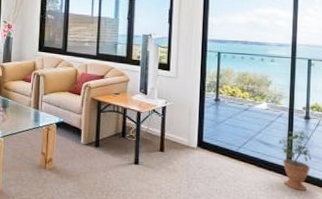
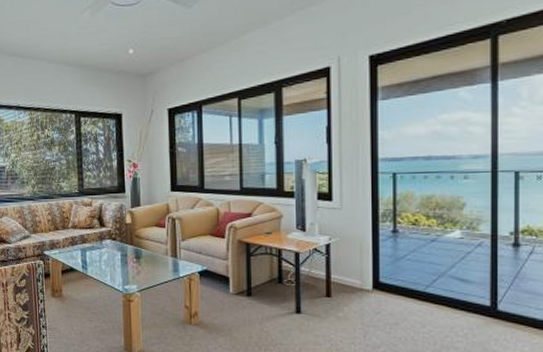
potted plant: present [278,130,311,191] -> none [478,260,524,334]

